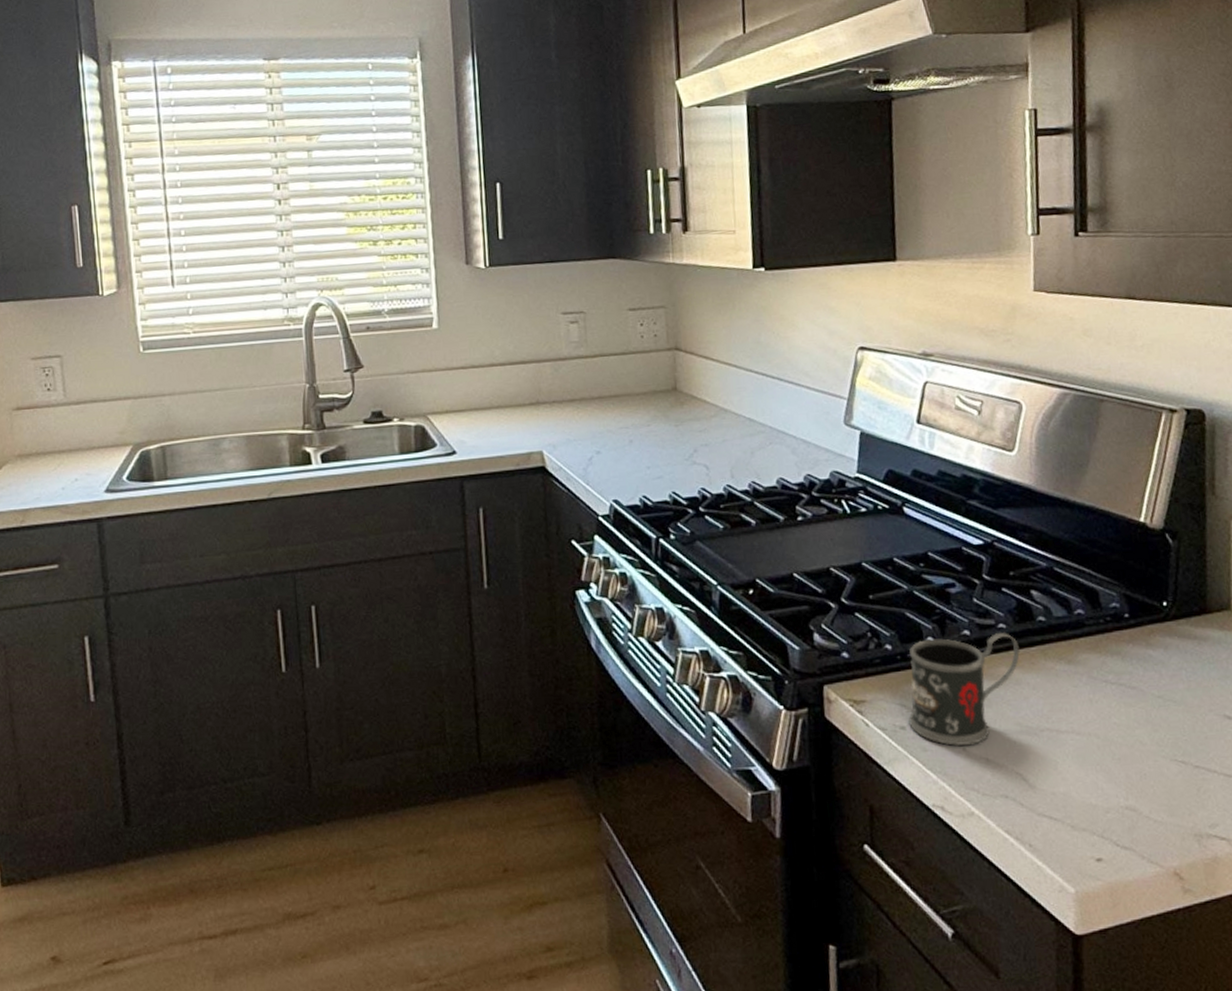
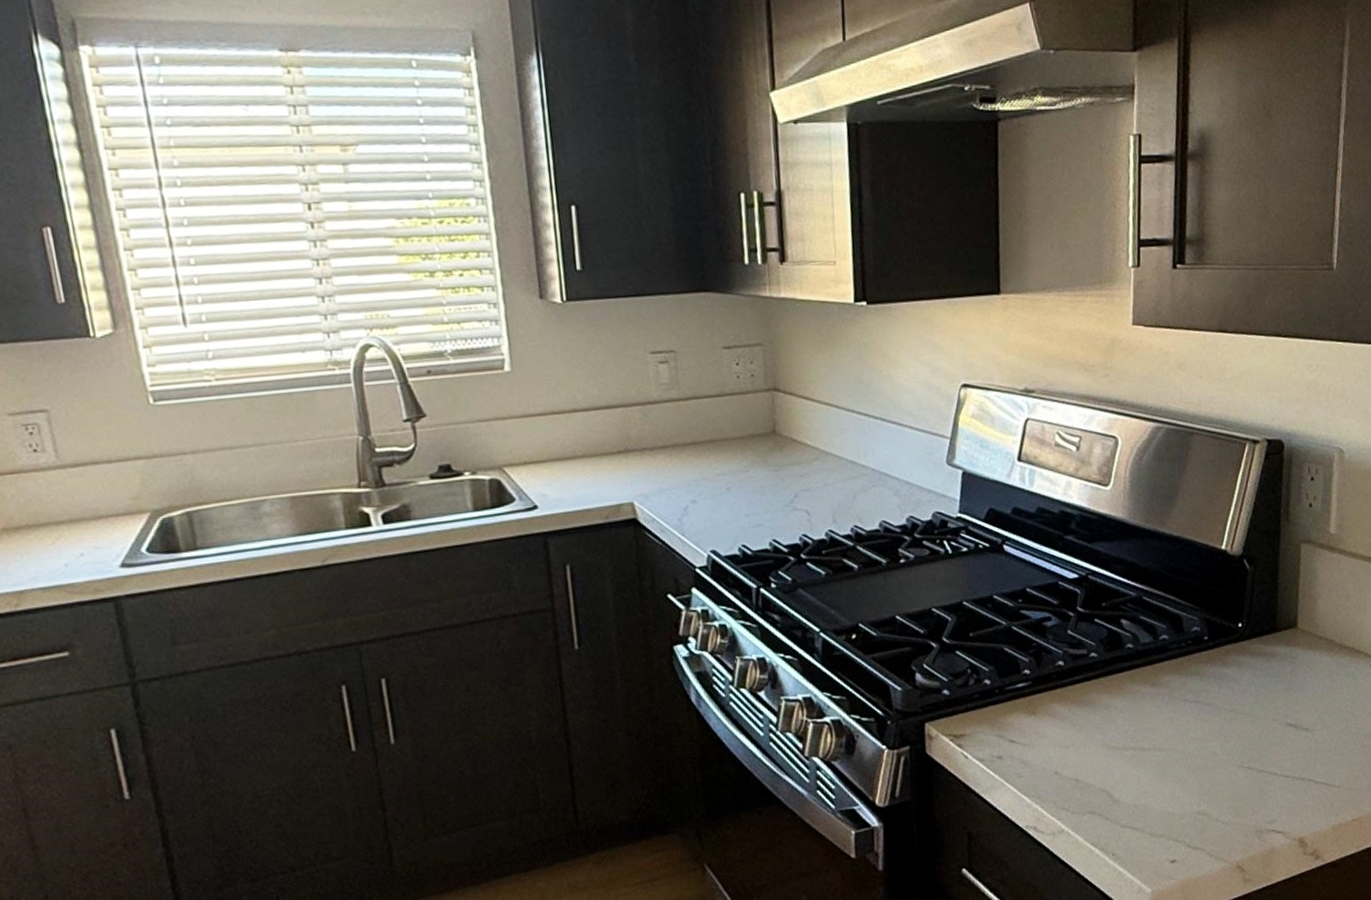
mug: present [908,631,1020,746] -> none [1005,660,1109,770]

